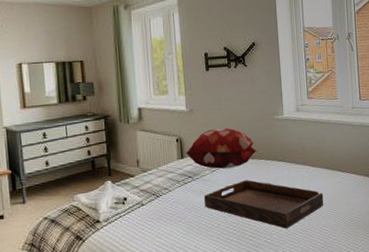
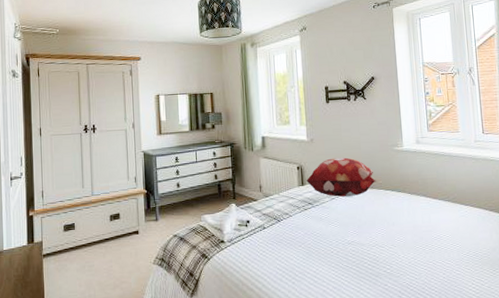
serving tray: present [204,180,324,228] -> none [323,209,446,260]

